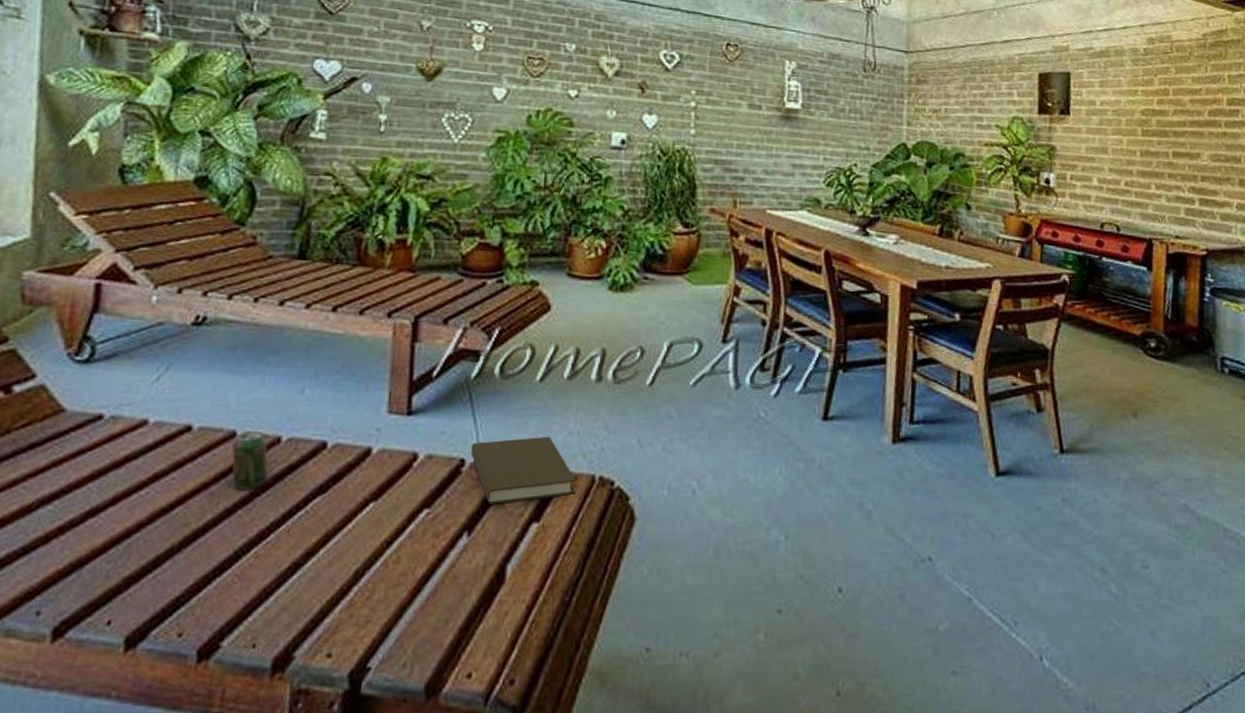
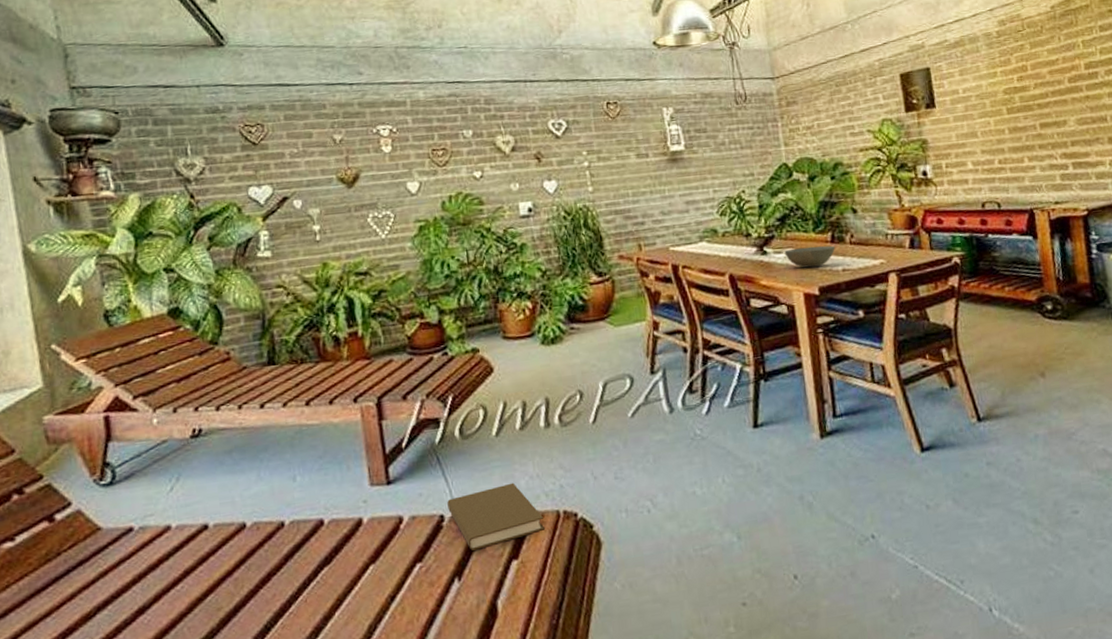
beverage can: present [232,430,268,491] -> none [245,519,280,573]
bowl: none [887,235,942,259] -> present [784,245,835,268]

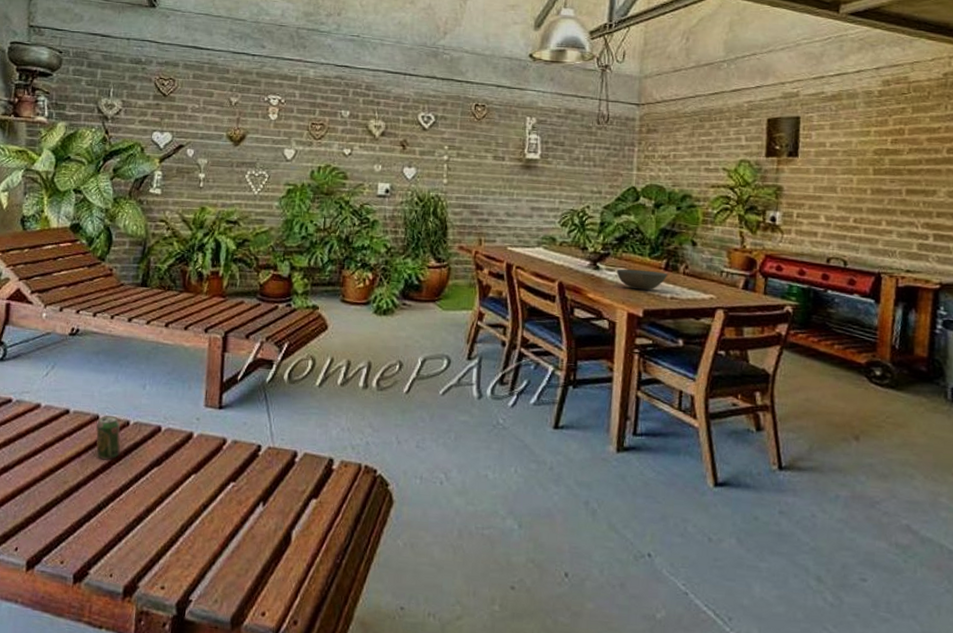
beverage can: none [245,519,280,573] -> present [96,415,121,460]
book: present [447,482,545,551] -> none [266,430,346,483]

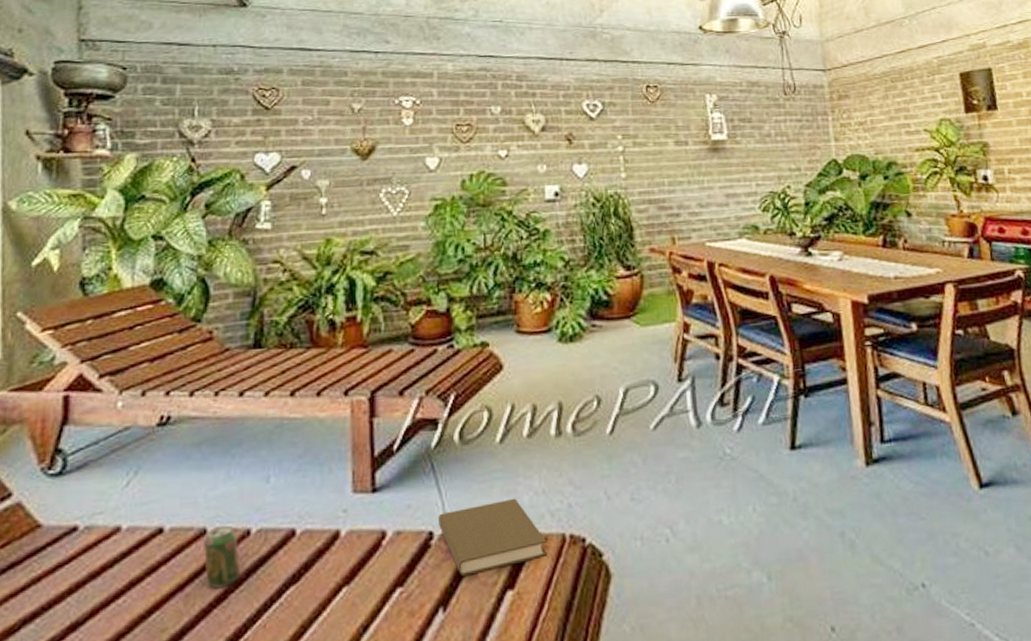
book: none [266,430,346,483] -> present [438,498,547,576]
bowl: present [616,268,668,290] -> none [831,250,887,273]

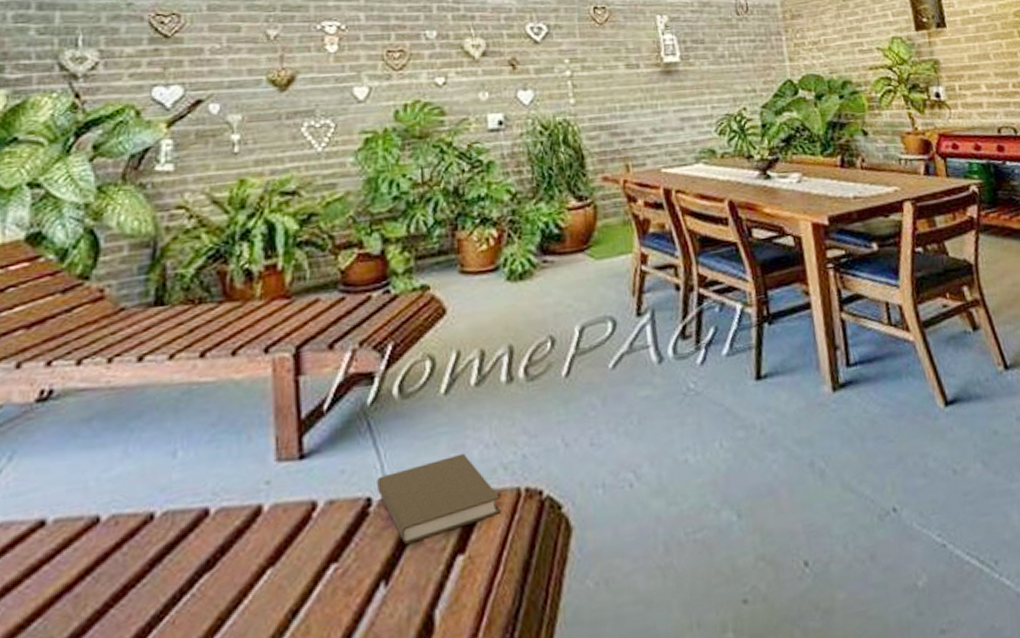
beverage can: present [204,525,240,589] -> none [97,510,142,586]

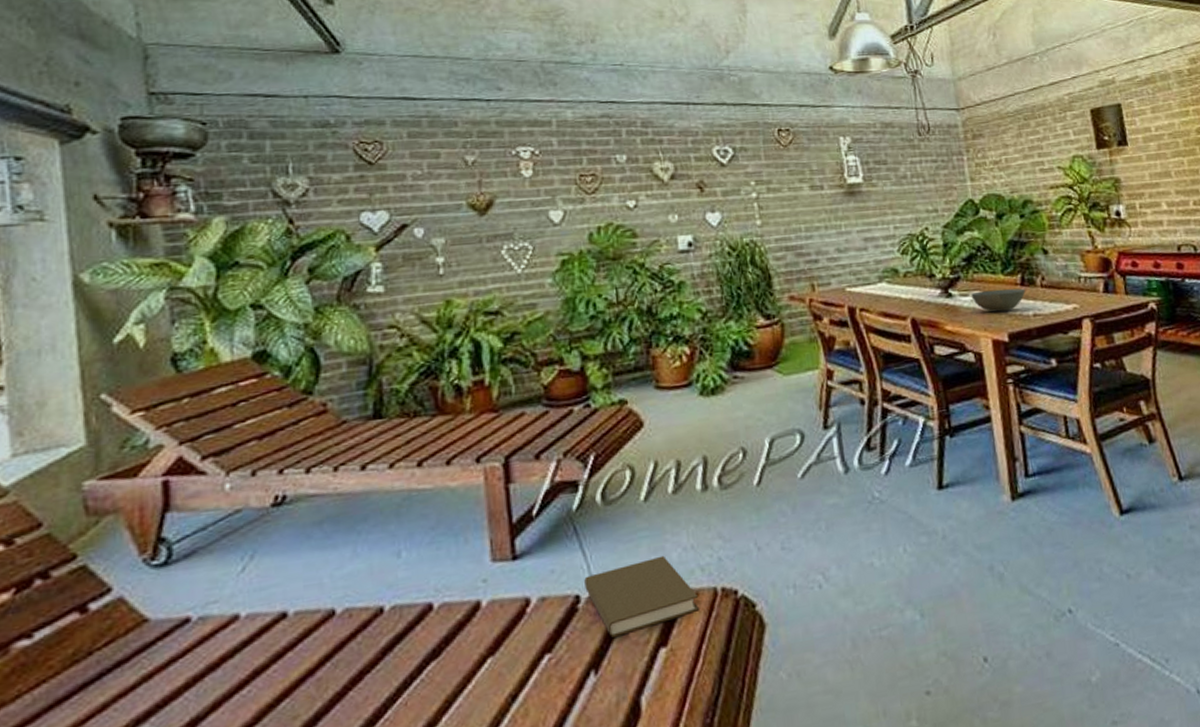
bowl: none [790,170,845,195] -> present [971,288,1025,312]

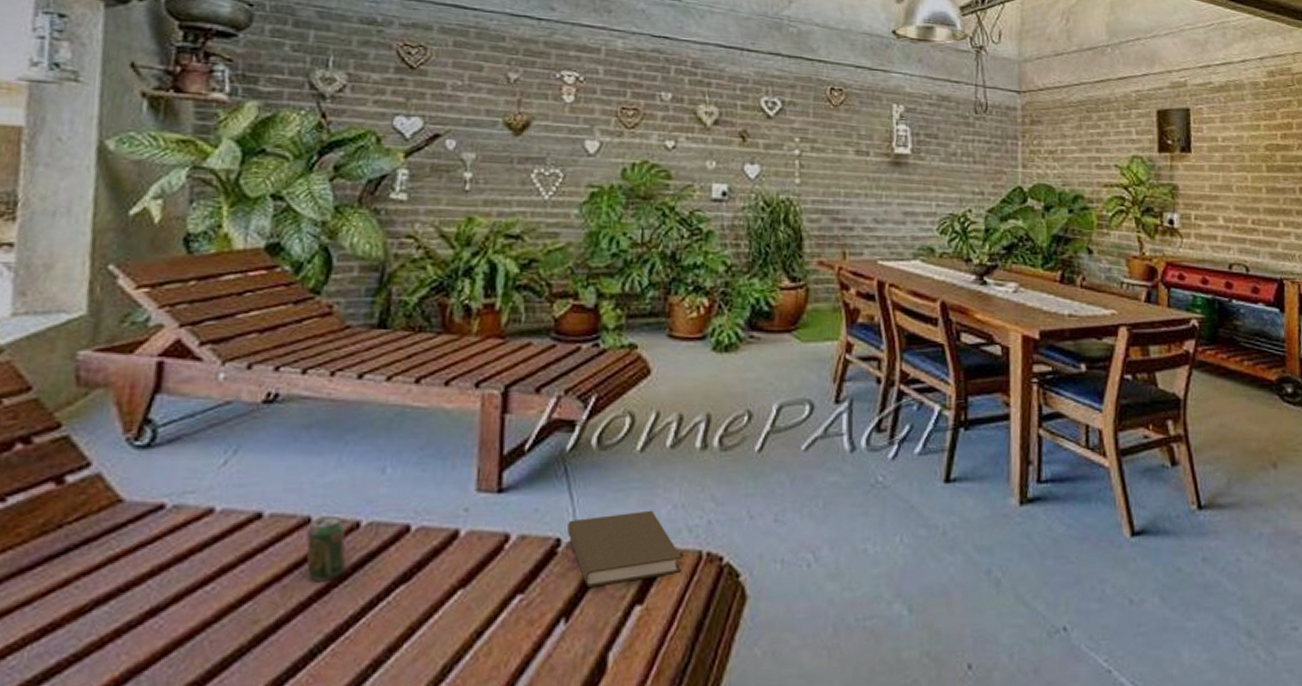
beverage can: none [333,604,375,671] -> present [306,515,346,582]
bowl: present [971,288,1025,312] -> none [1006,283,1063,307]

